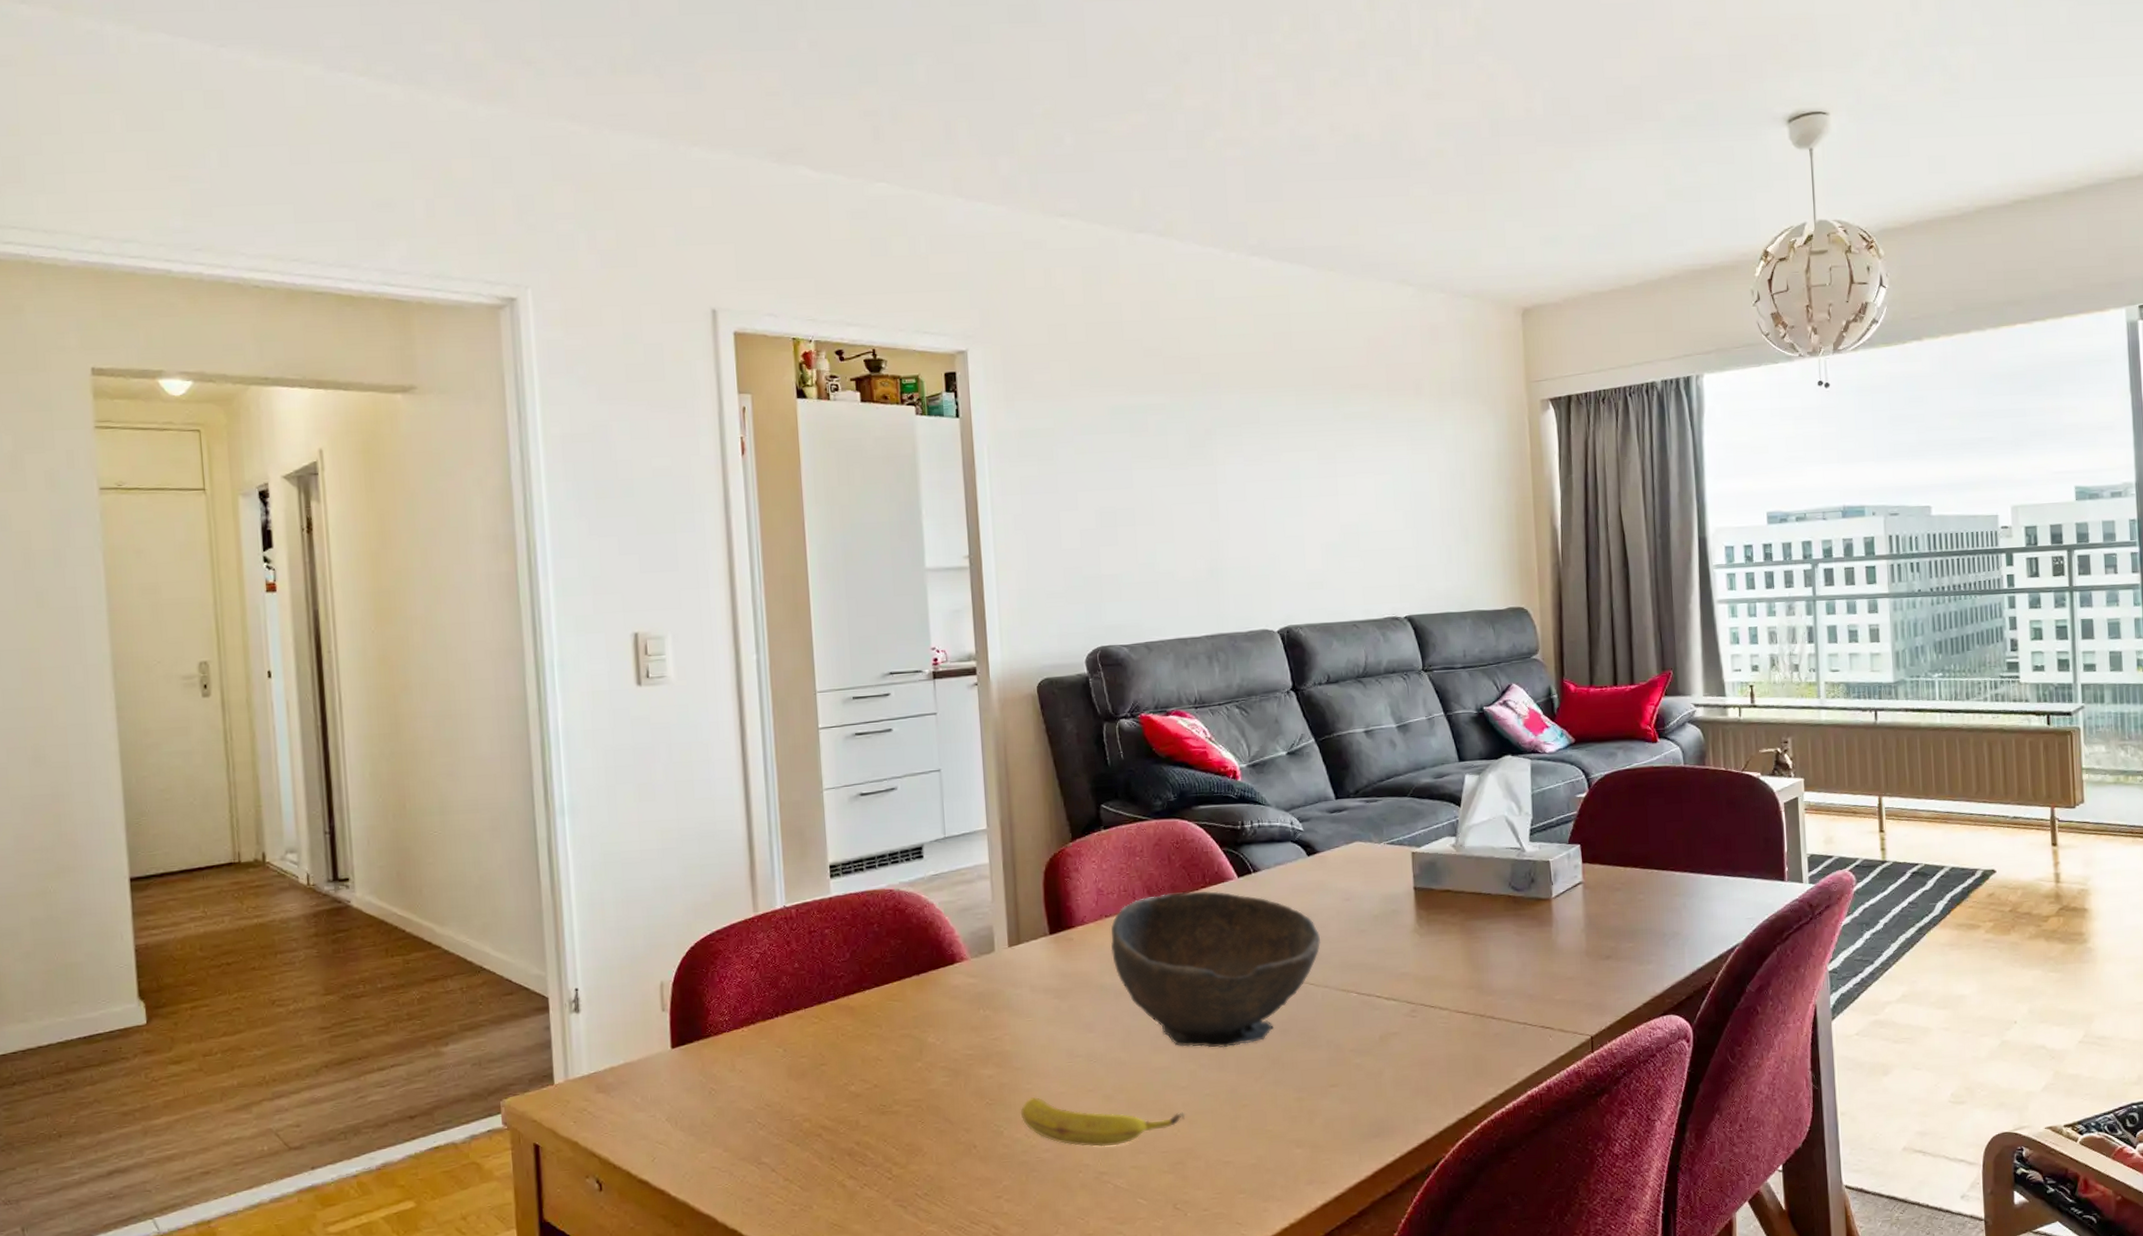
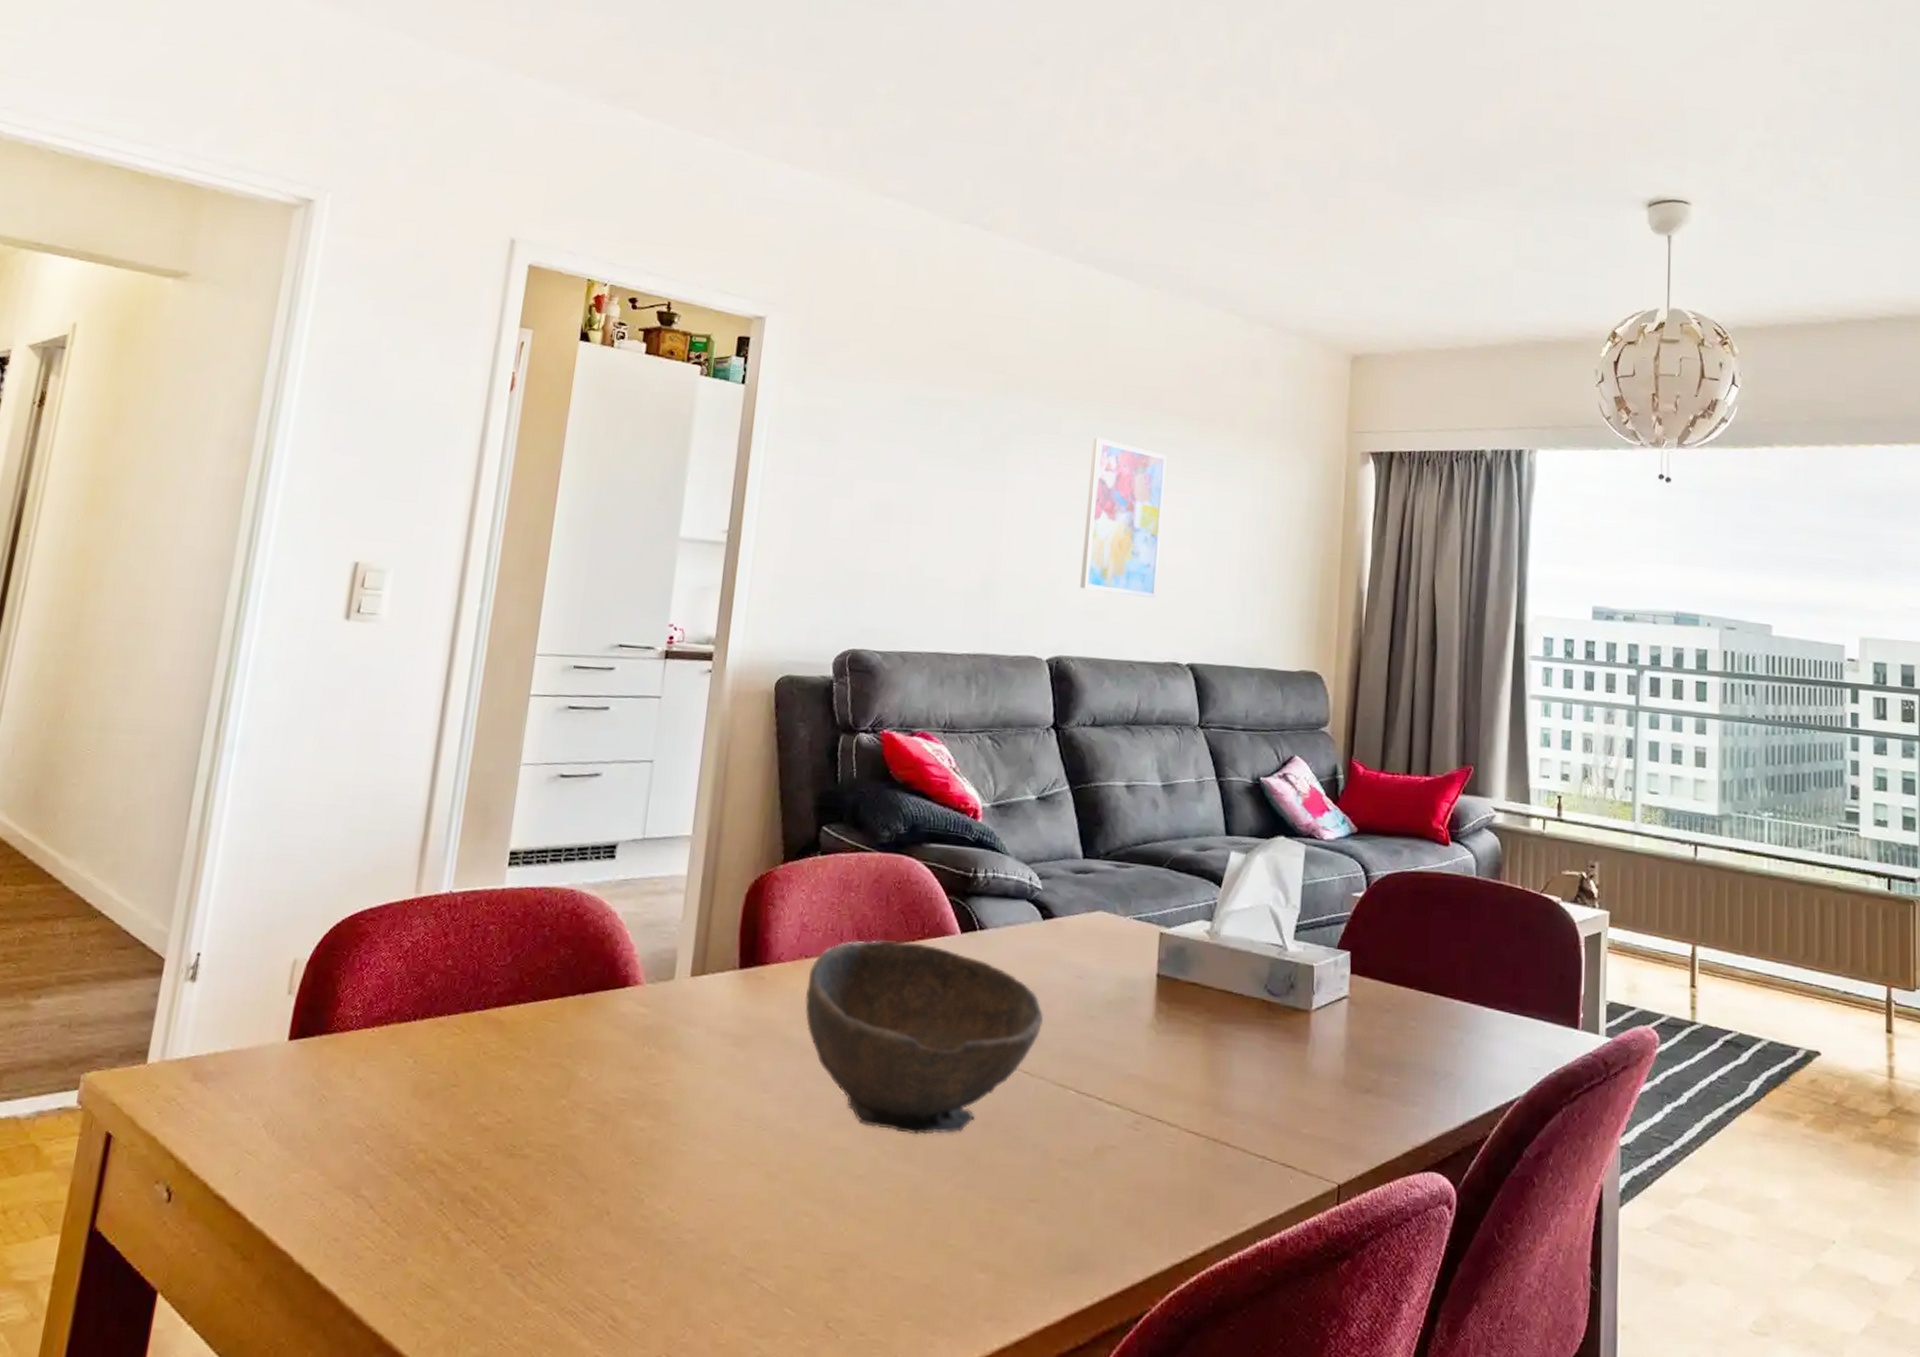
banana: present [1021,1097,1186,1147] -> none [668,1162,857,1237]
wall art: none [1291,420,1369,563] -> present [1080,437,1167,598]

